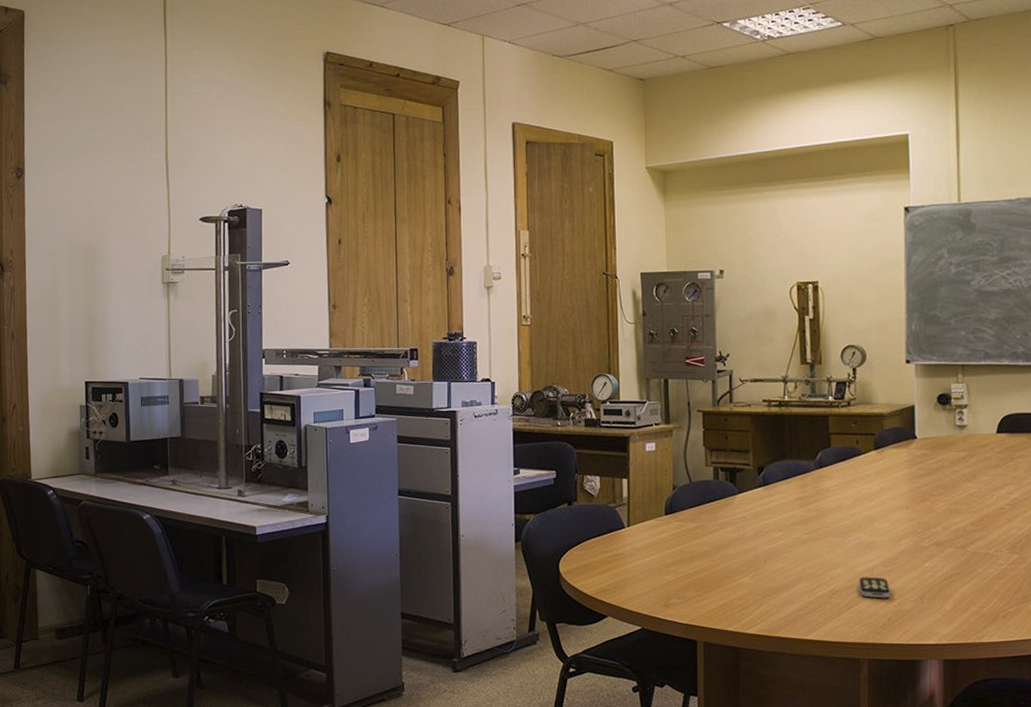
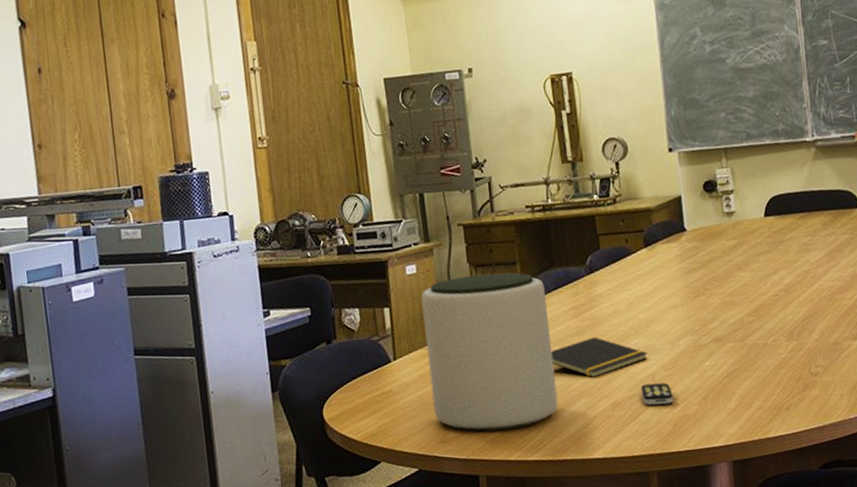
plant pot: none [658,458,778,603] -> present [421,272,558,432]
notepad: none [775,527,868,565] -> present [551,337,648,378]

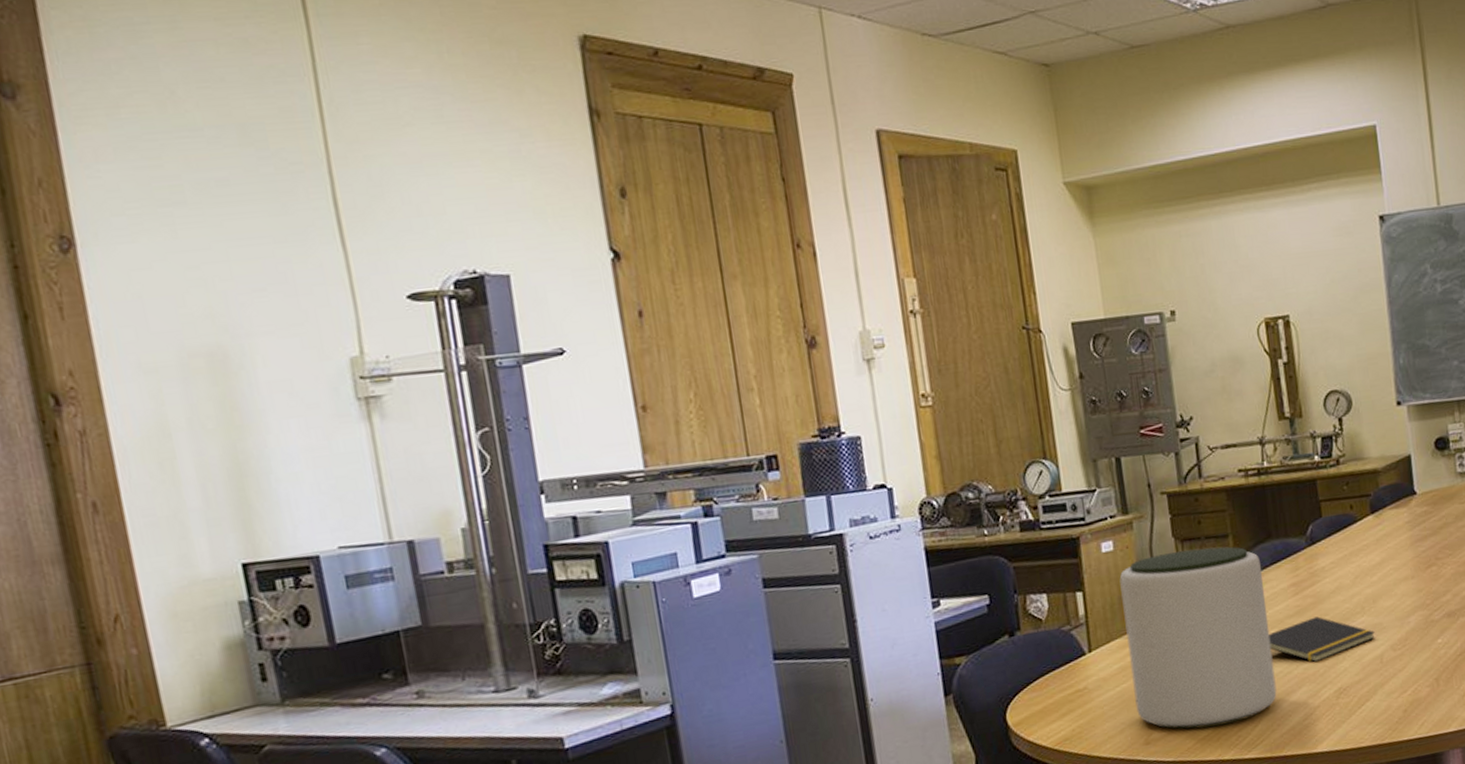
remote control: present [640,382,674,406] -> none [1367,664,1403,691]

